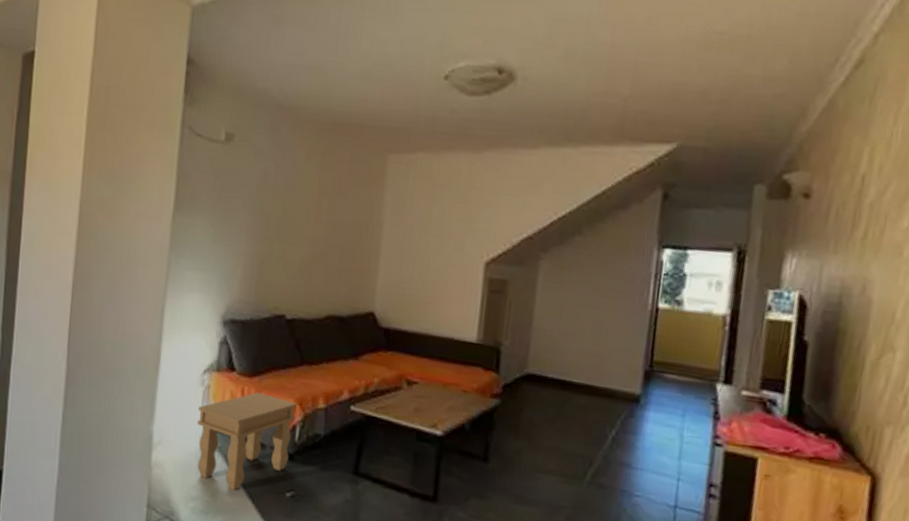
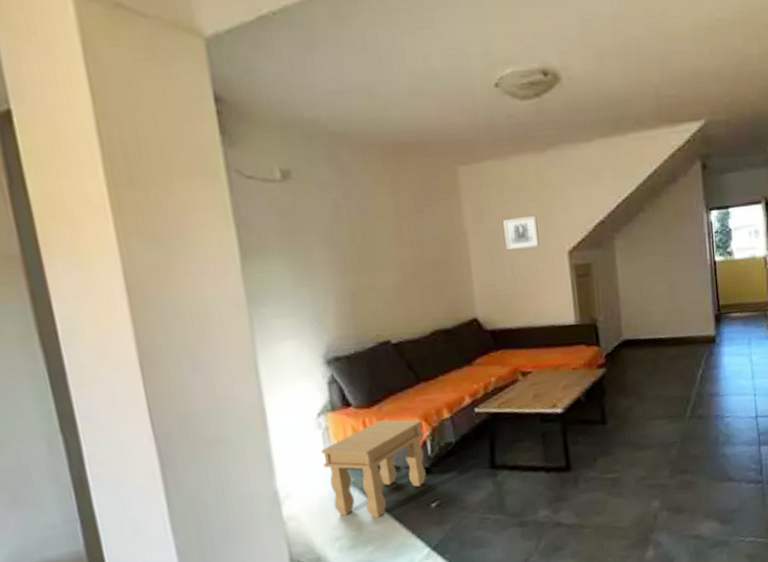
wall art: none [420,216,459,251] -> present [503,216,539,251]

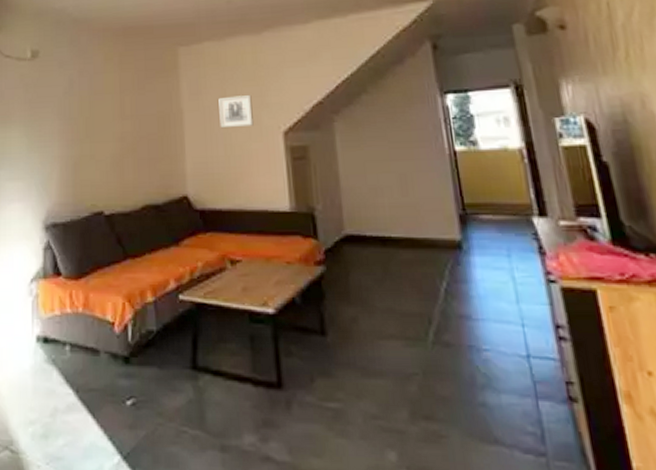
side table: present [321,419,426,519] -> none [29,295,126,407]

